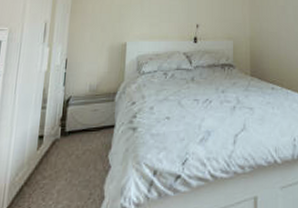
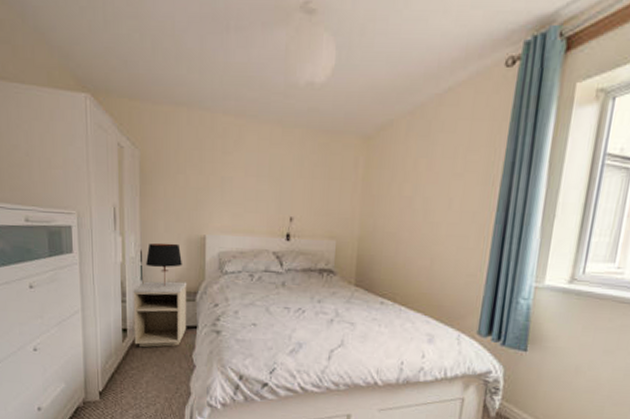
nightstand: none [49,84,108,154] -> present [133,281,187,348]
table lamp: none [70,51,104,90] -> present [146,242,182,286]

